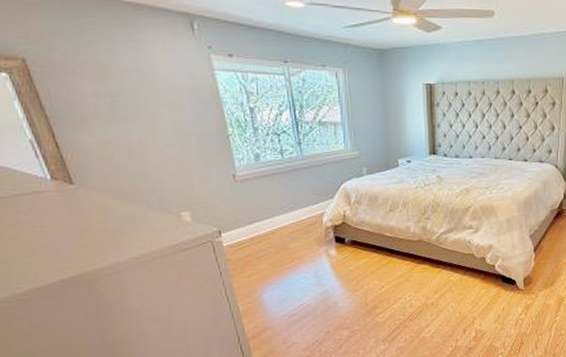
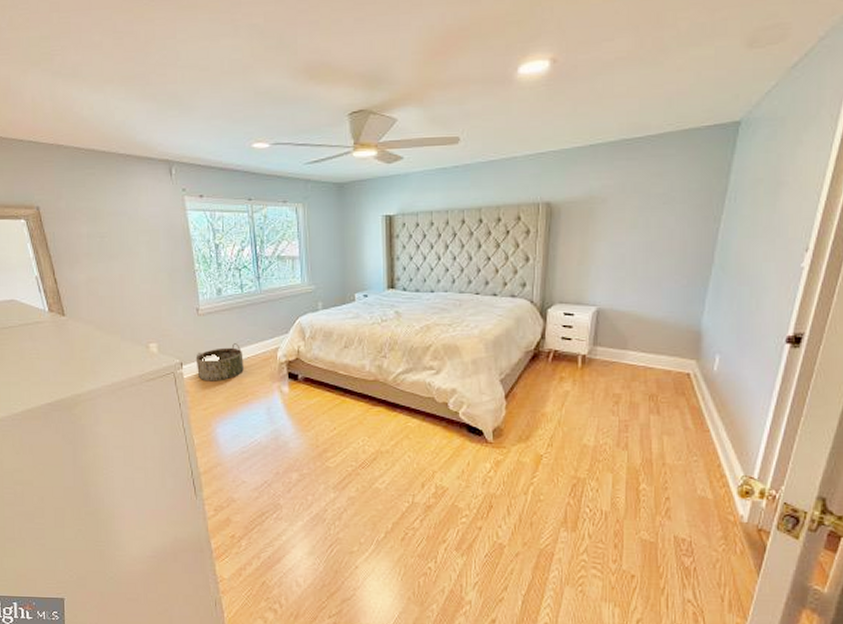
basket: none [235,209,289,249] -> present [195,343,244,381]

